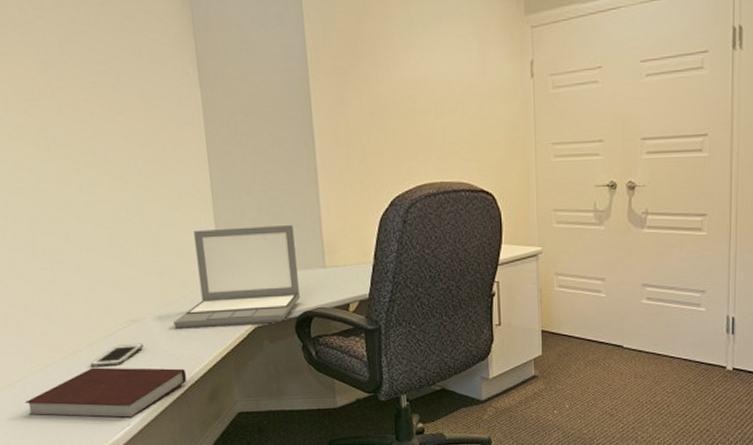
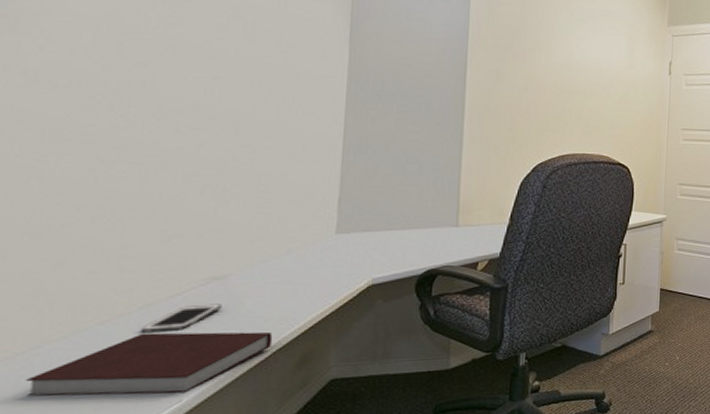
laptop: present [173,225,301,329] -> none [268,183,429,287]

